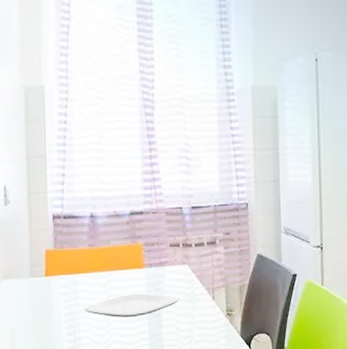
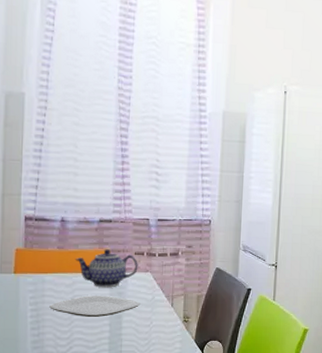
teapot: none [108,243,174,285] -> present [76,249,138,288]

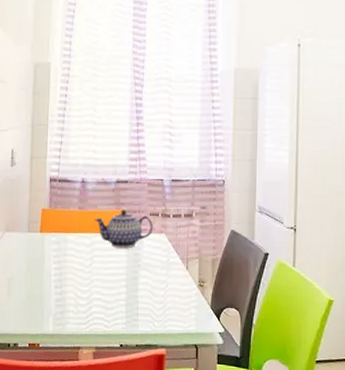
plate: present [49,294,140,317] -> none [71,255,156,278]

